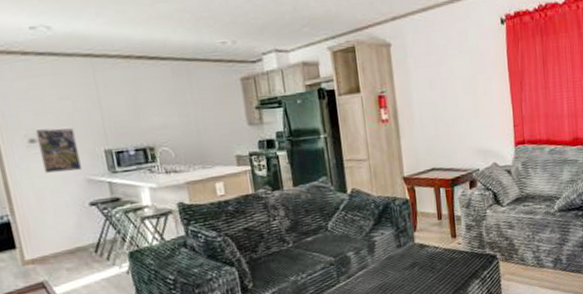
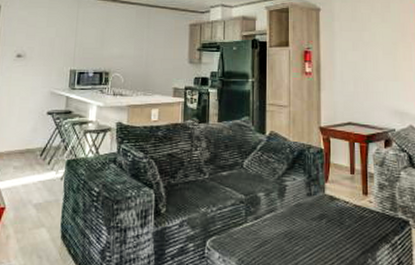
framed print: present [35,128,82,173] -> none [21,48,52,84]

